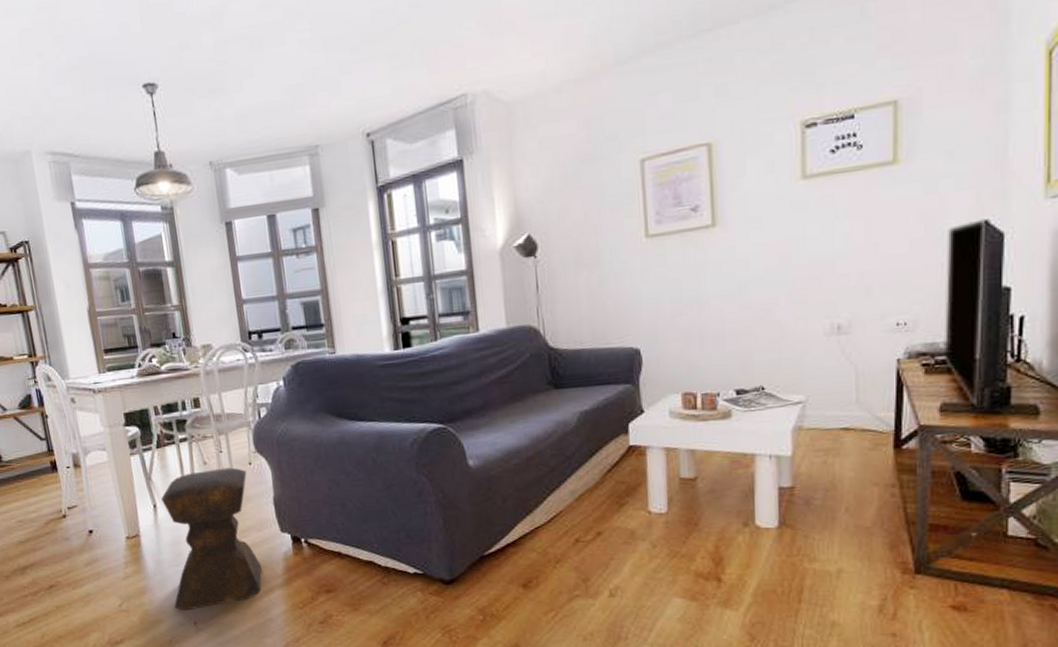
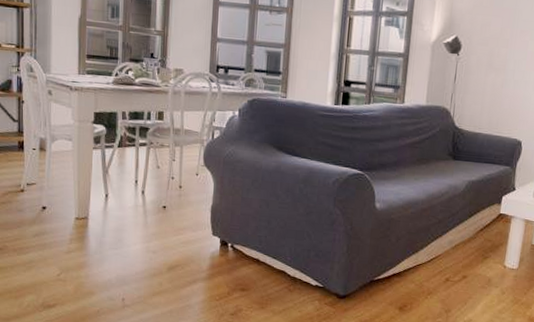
stool: present [161,467,262,611] -> none [107,173,193,288]

